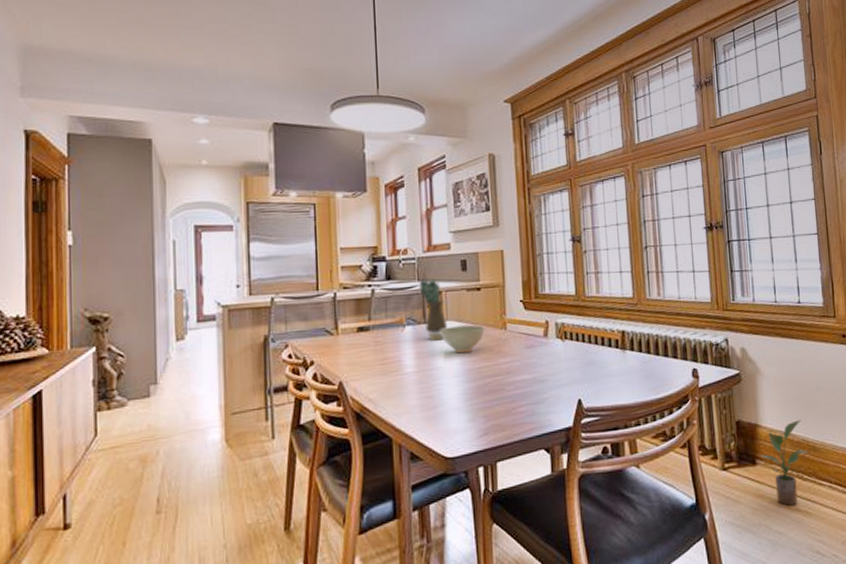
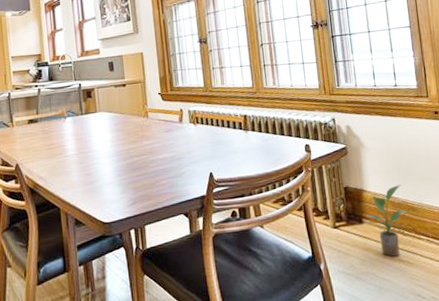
vase: present [418,278,447,341] -> none [75,78,100,129]
bowl: present [440,325,485,354] -> none [94,115,131,138]

